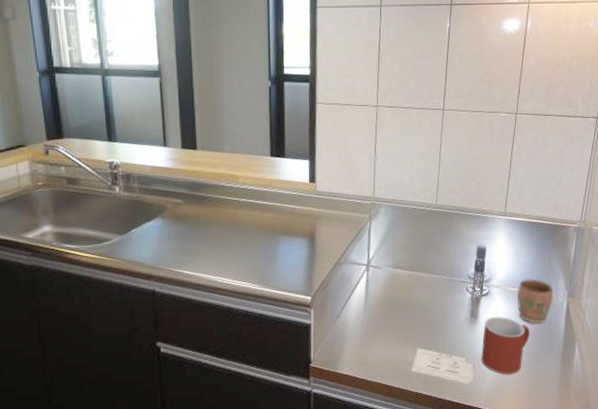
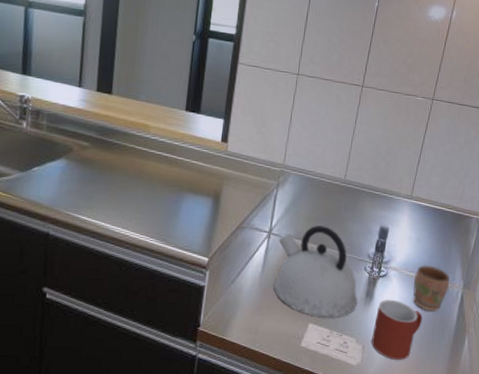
kettle: none [377,252,463,342] -> present [274,225,358,318]

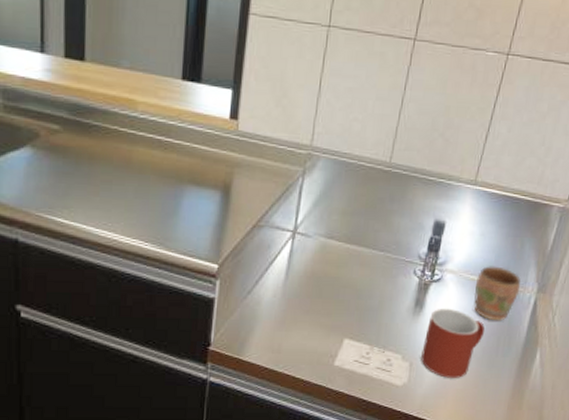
kettle: present [274,225,358,318] -> none [300,221,405,332]

